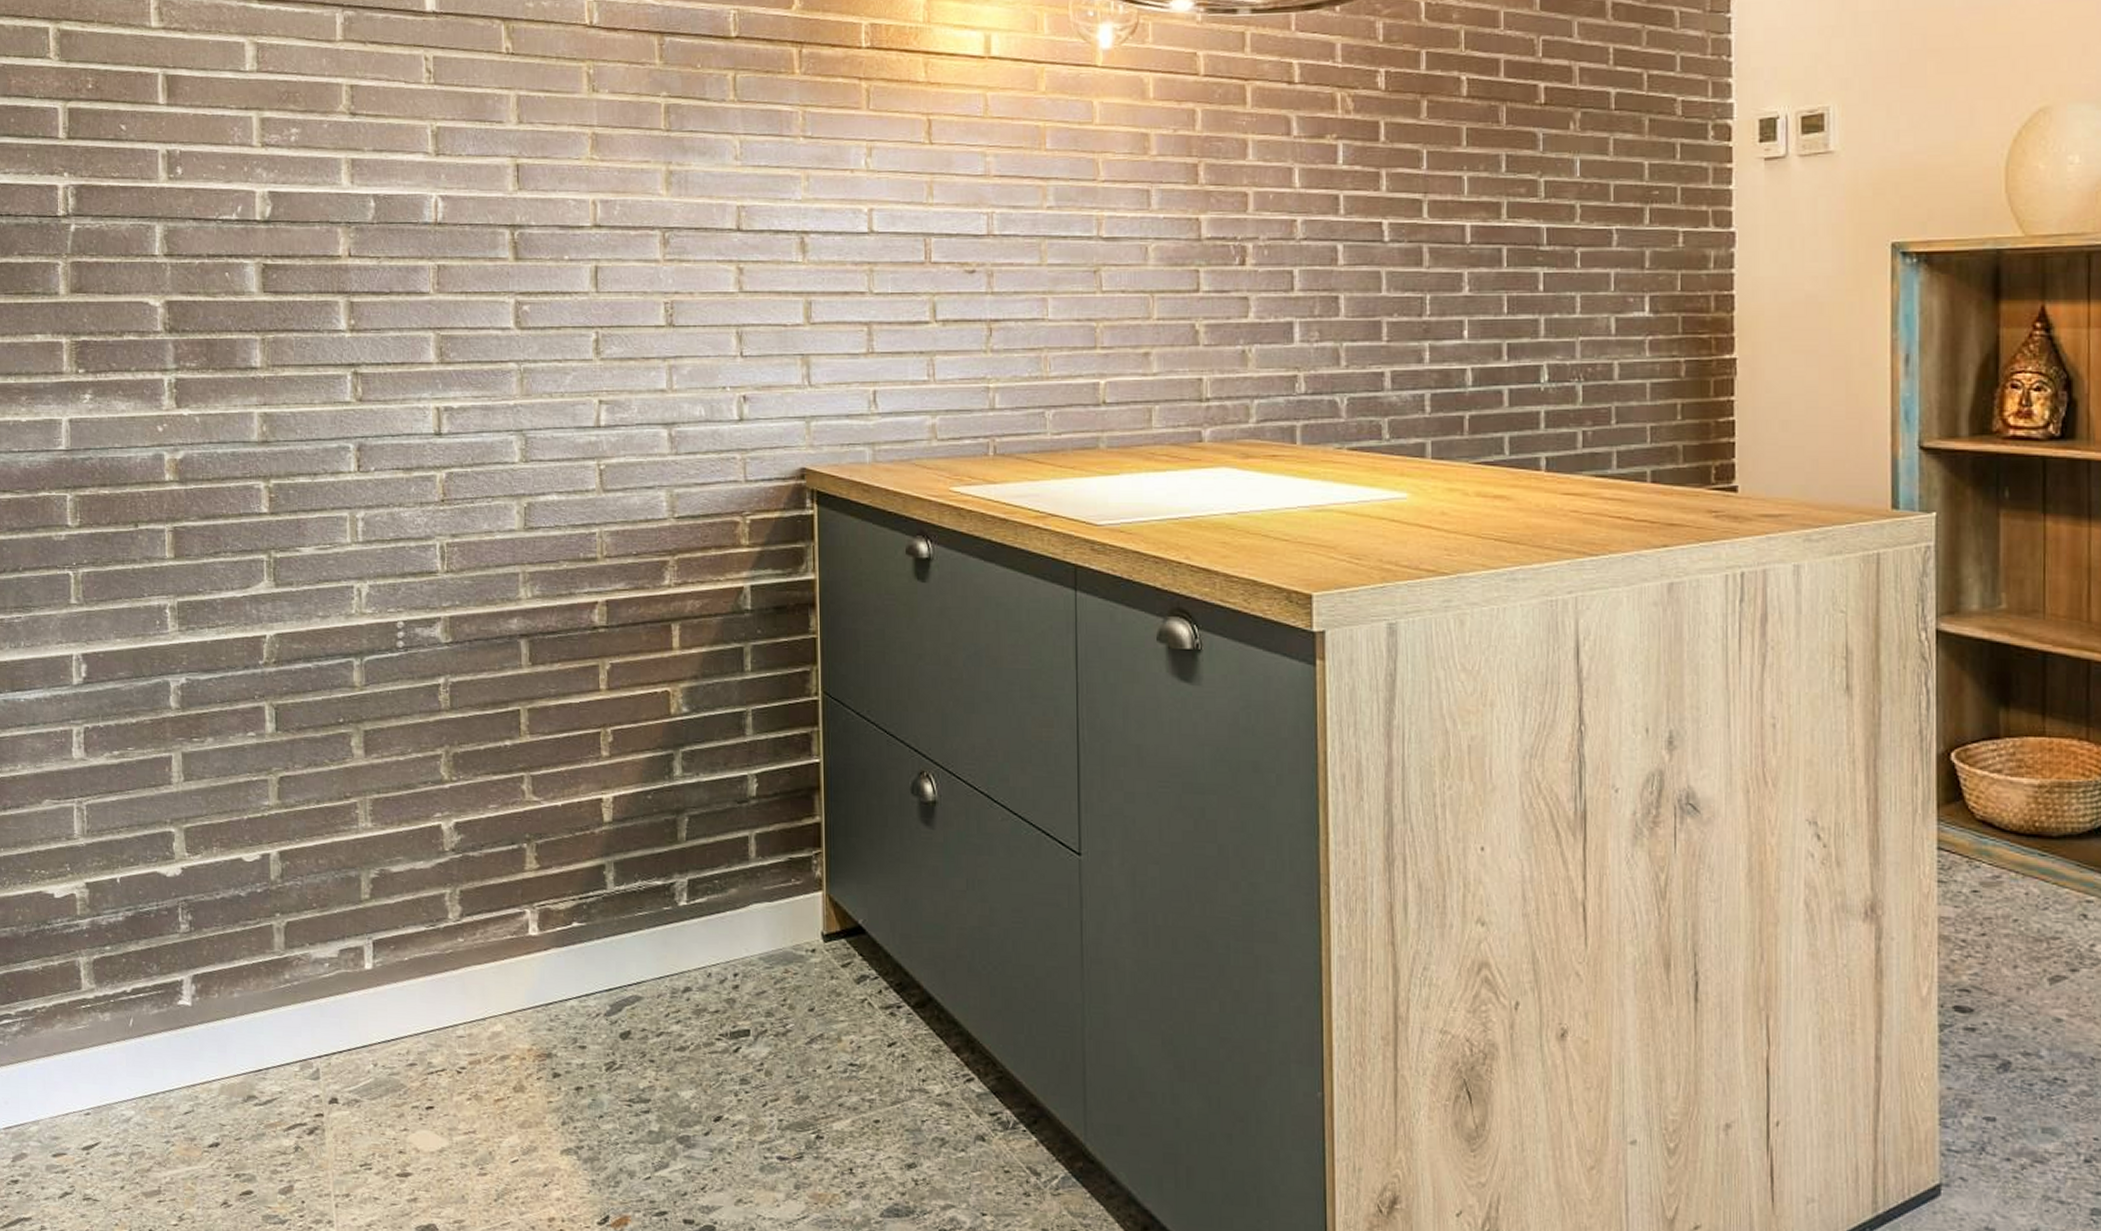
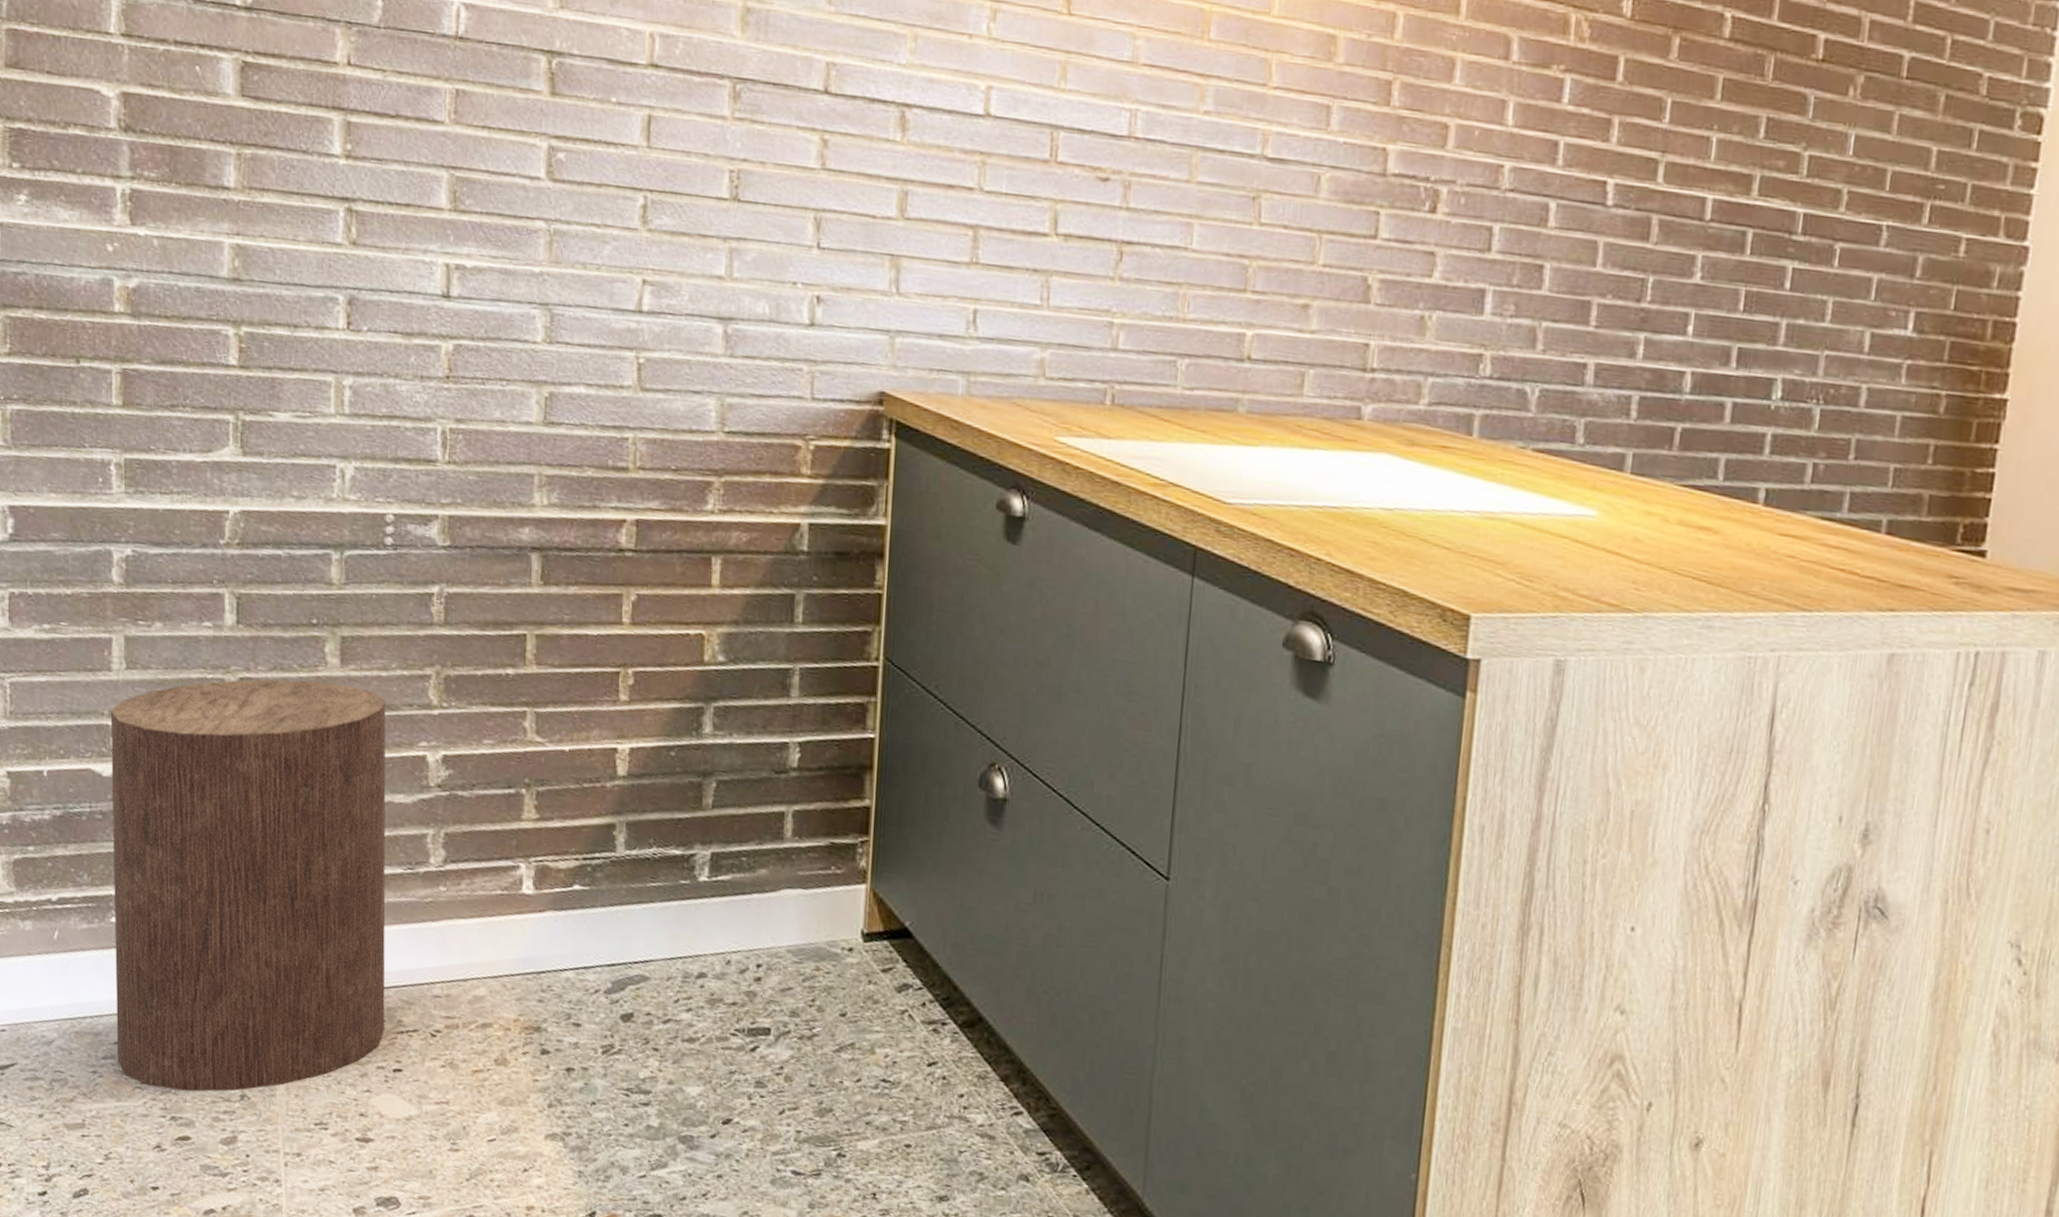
stool: none [172,771,417,1150] -> present [110,679,386,1092]

